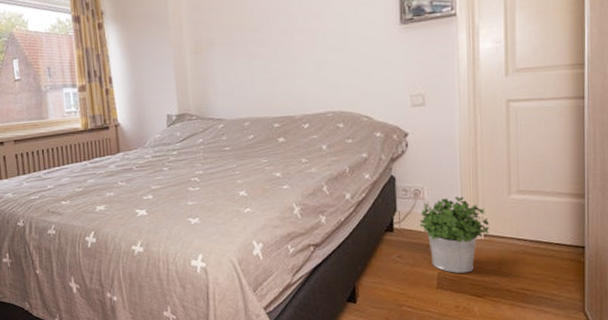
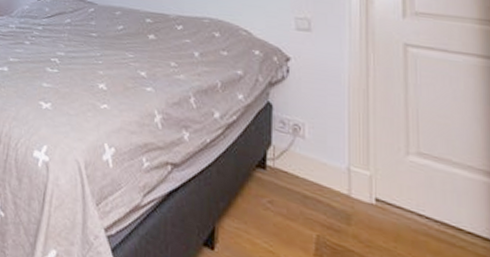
potted plant: present [419,196,489,273] -> none [297,141,382,244]

